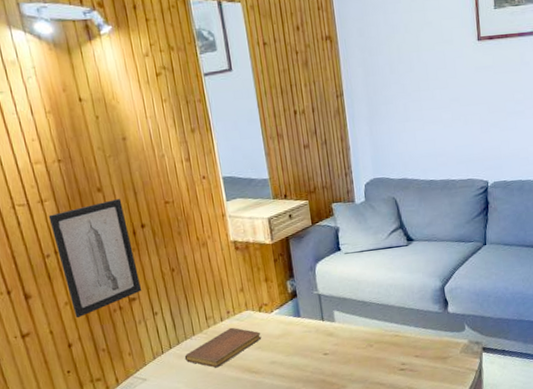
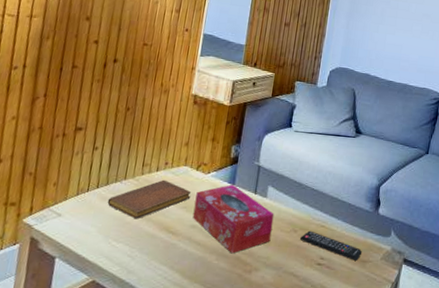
wall art: present [48,199,142,319] -> none [17,30,105,136]
tissue box: none [266,317,350,378] -> present [192,184,275,254]
remote control: none [378,342,440,360] -> present [300,230,362,261]

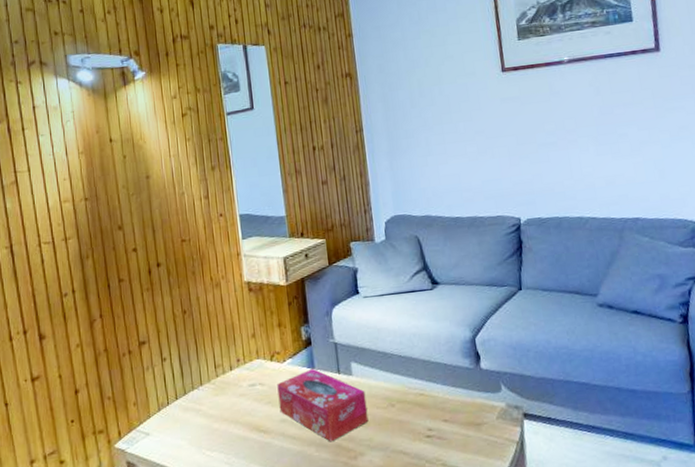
notebook: present [107,179,191,219] -> none [190,377,273,424]
remote control: present [300,230,362,261] -> none [400,401,473,426]

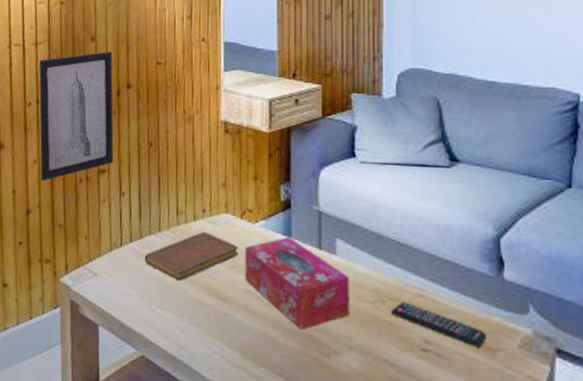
wall art: none [70,237,153,362] -> present [39,52,114,182]
notebook: none [190,377,273,424] -> present [144,231,239,281]
remote control: none [400,401,473,426] -> present [391,301,486,348]

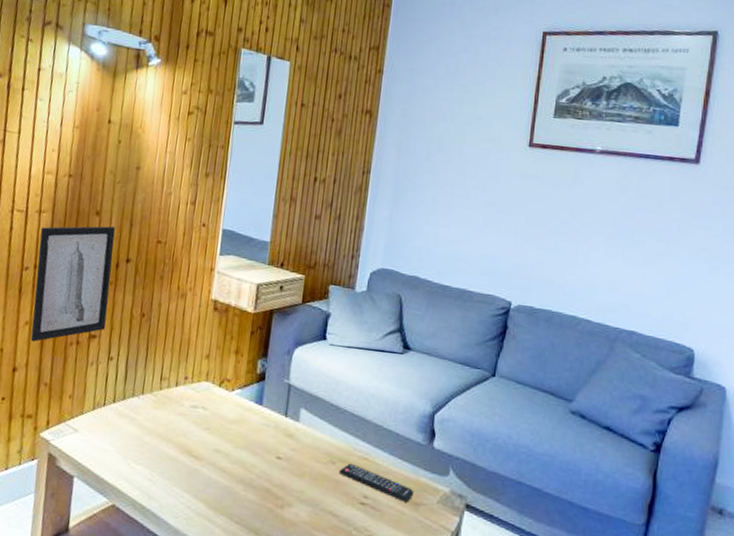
notebook: present [144,231,239,281] -> none [125,396,214,440]
tissue box: present [245,236,350,330] -> none [216,404,309,485]

